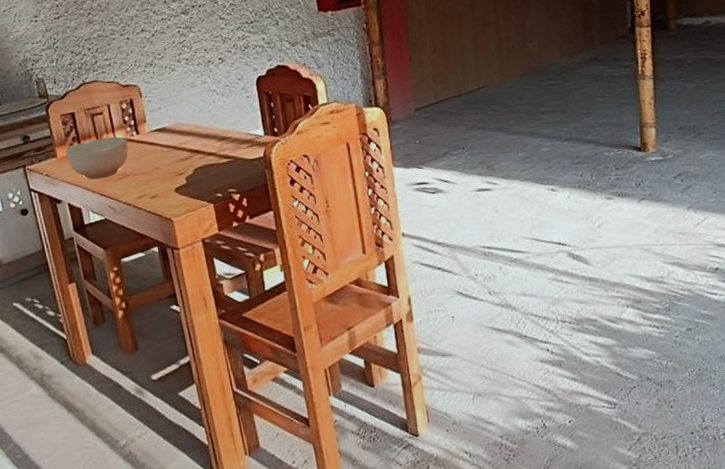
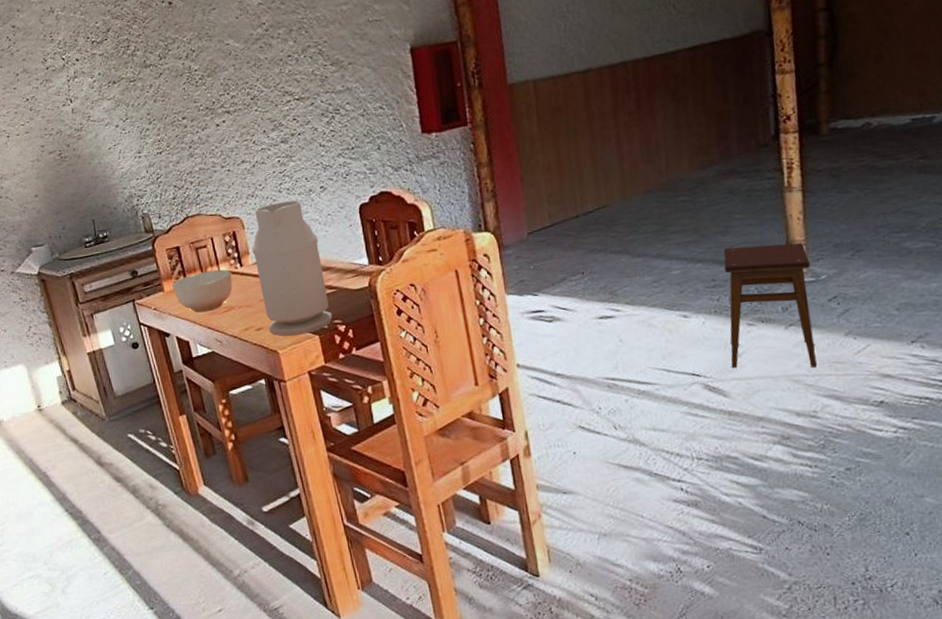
water jug: none [149,70,227,205] -> present [252,200,333,337]
stool: none [587,125,664,238] -> present [723,242,817,369]

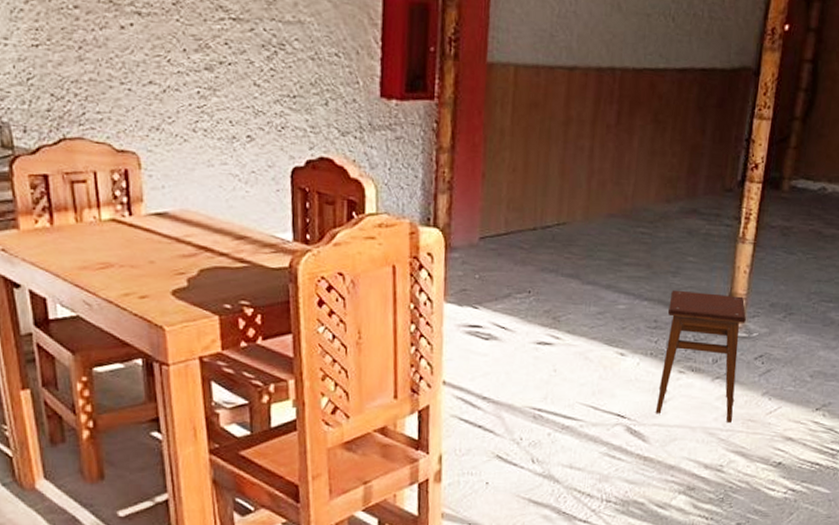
bowl: present [172,269,233,313] -> none [32,212,116,265]
water jug: present [252,200,333,337] -> none [147,144,239,312]

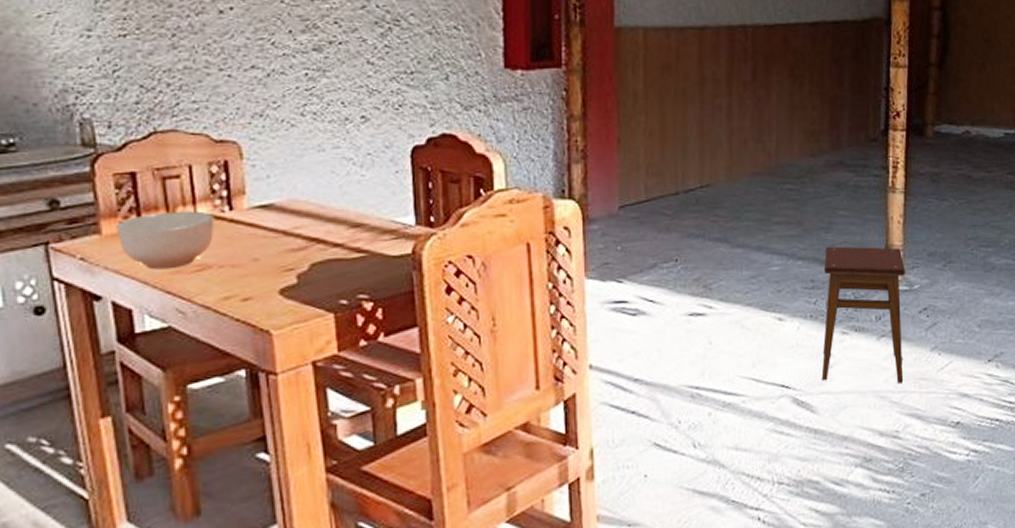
bowl: none [32,212,116,265] -> present [116,211,214,270]

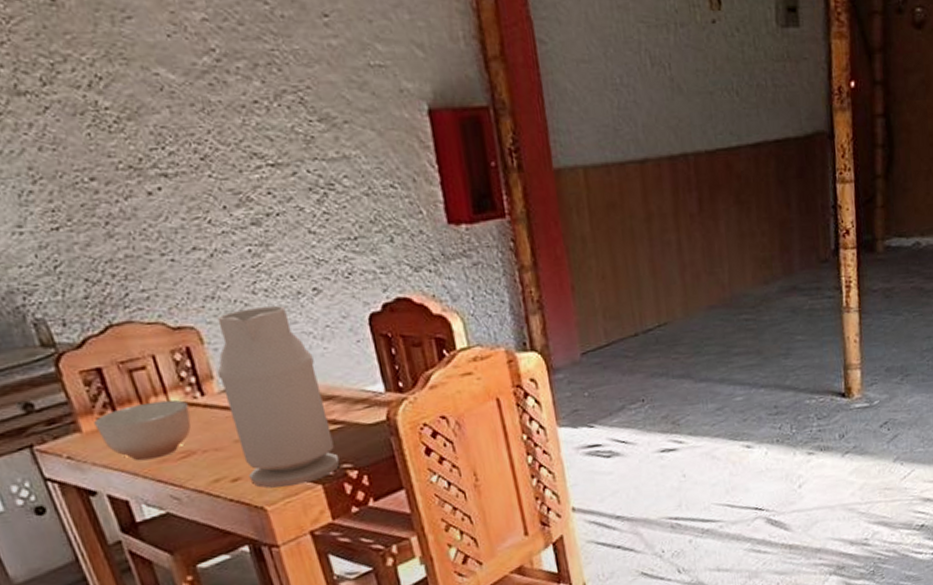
water jug: none [250,129,357,312] -> present [216,306,340,488]
stool: present [821,246,905,383] -> none [785,366,869,500]

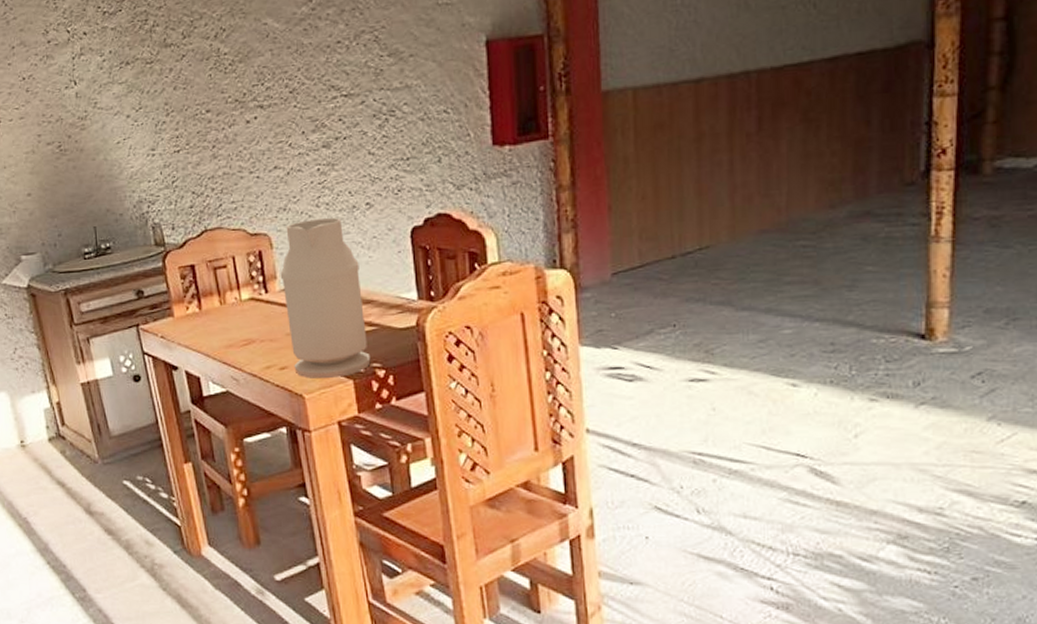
bowl: present [94,399,192,461] -> none [184,294,255,345]

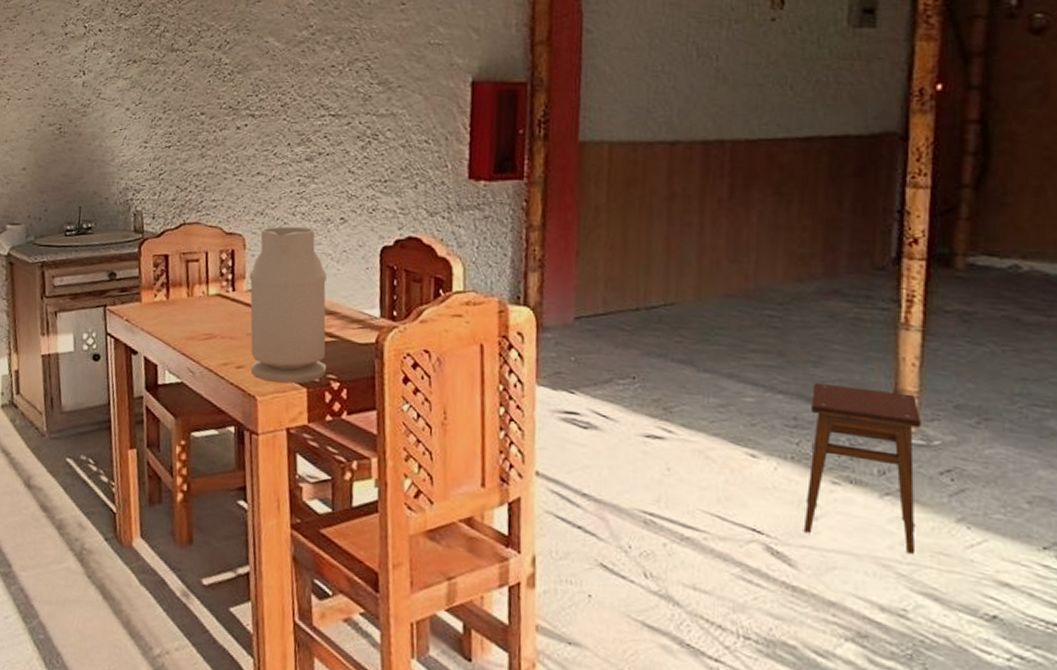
stool: none [844,305,953,456] -> present [803,382,921,554]

